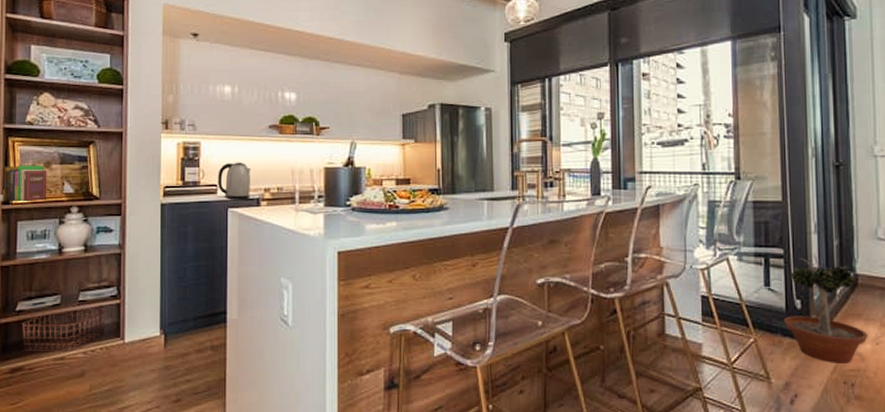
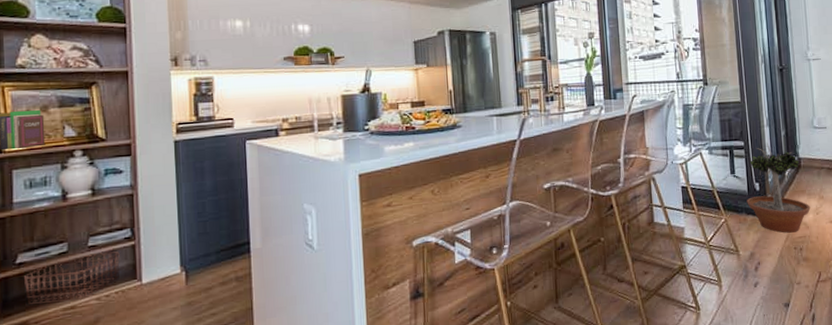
kettle: present [218,162,251,200] -> none [233,94,268,132]

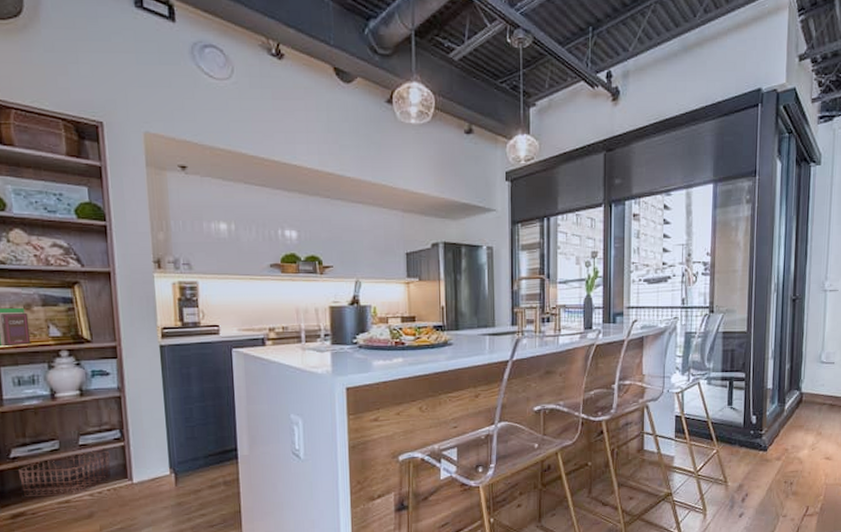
potted tree: present [746,143,811,233] -> none [741,375,807,467]

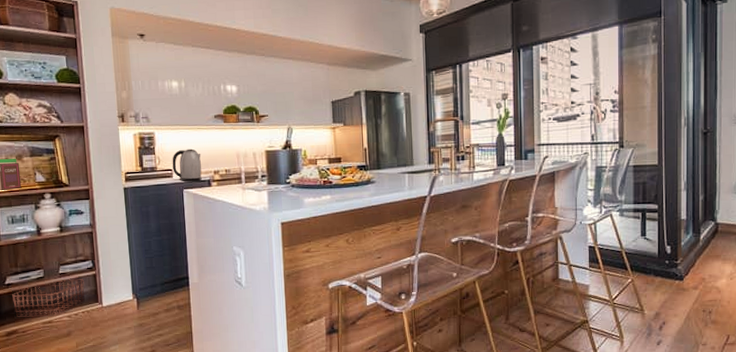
kettle: none [219,302,254,340] -> present [172,149,202,182]

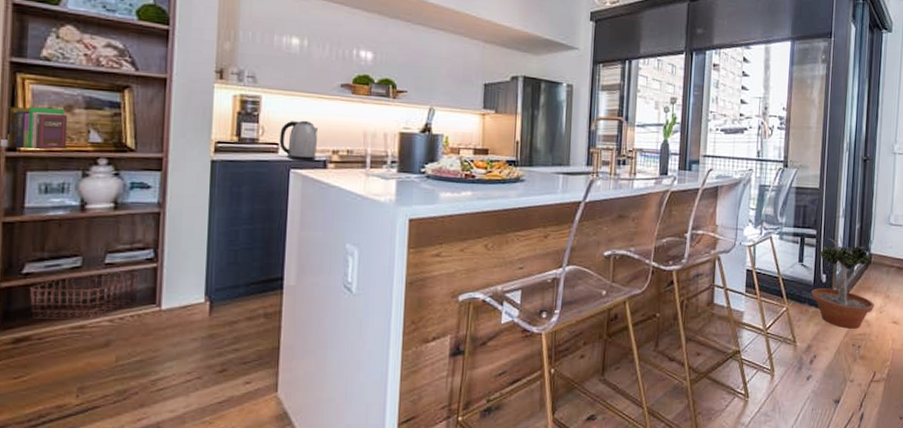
potted tree: none [656,207,724,296] -> present [811,234,875,329]

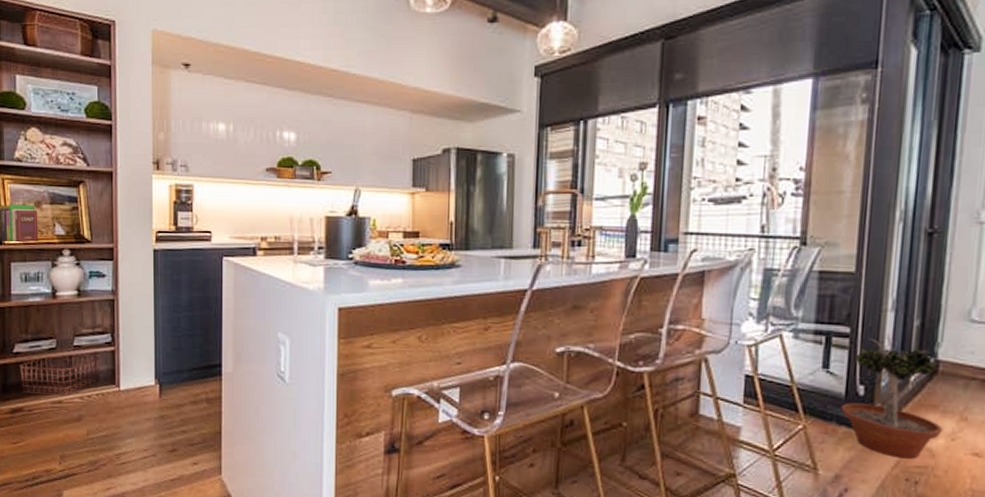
kettle: present [279,120,319,161] -> none [212,207,247,249]

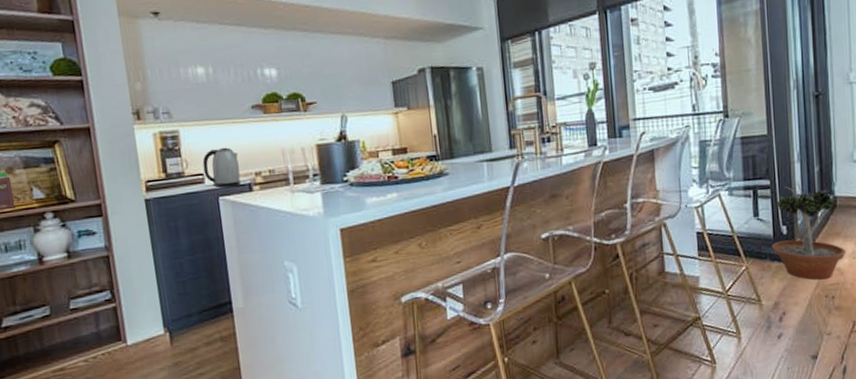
basket: present [20,353,101,396] -> none [11,313,104,367]
kettle: none [212,207,247,249] -> present [202,147,241,188]

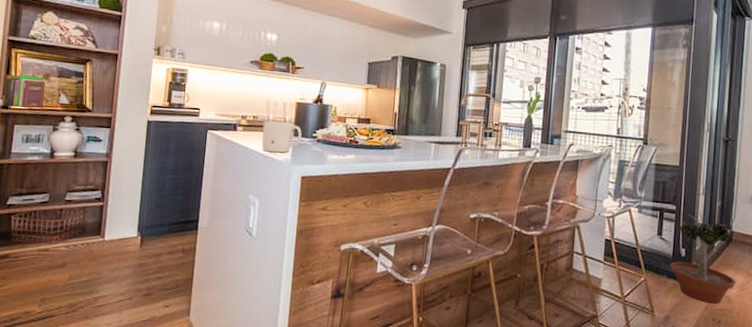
basket: none [11,313,104,367] -> present [11,207,90,244]
kettle: present [202,147,241,188] -> none [200,90,232,124]
mug: none [282,169,331,209] -> present [262,120,302,153]

